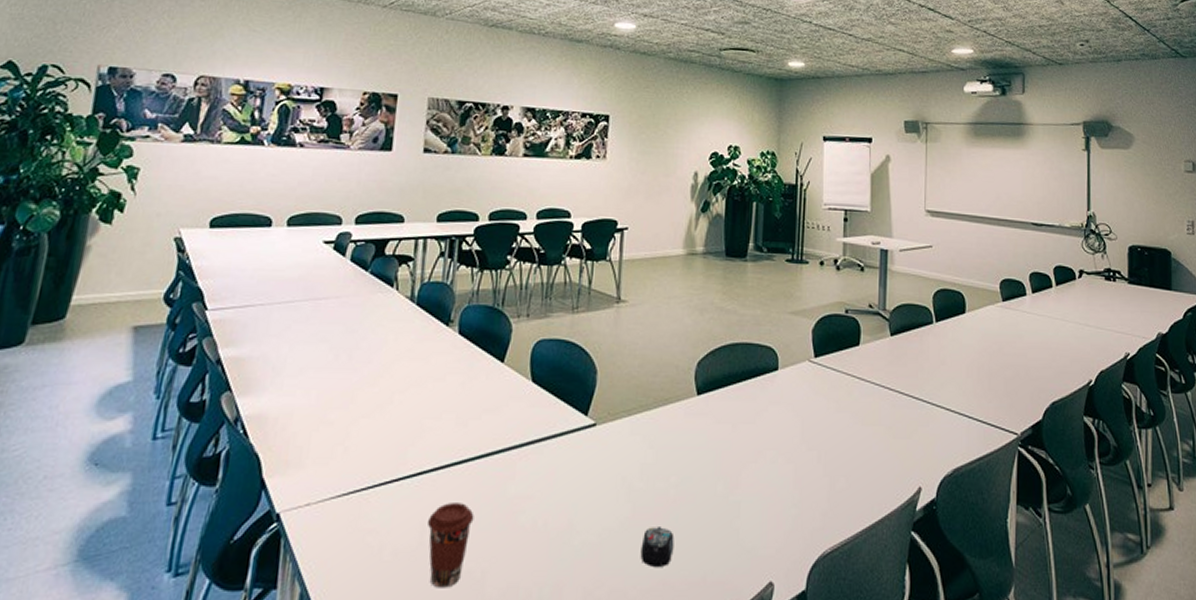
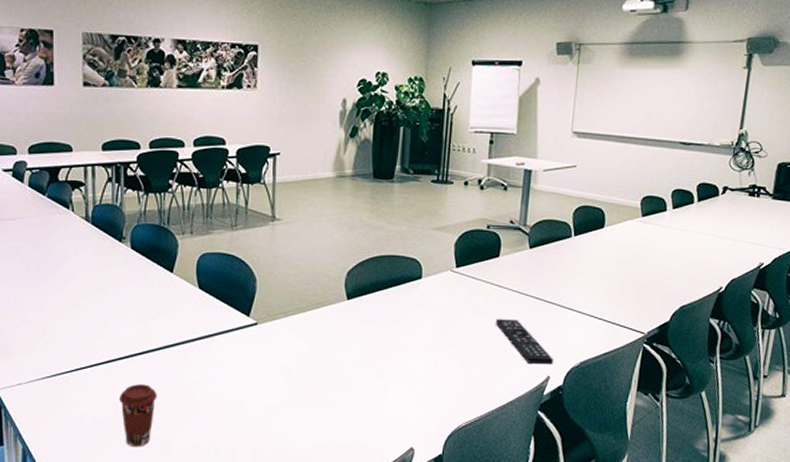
computer mouse: present [640,527,674,567] -> none [299,405,328,435]
remote control: none [858,417,925,473] -> present [495,318,554,365]

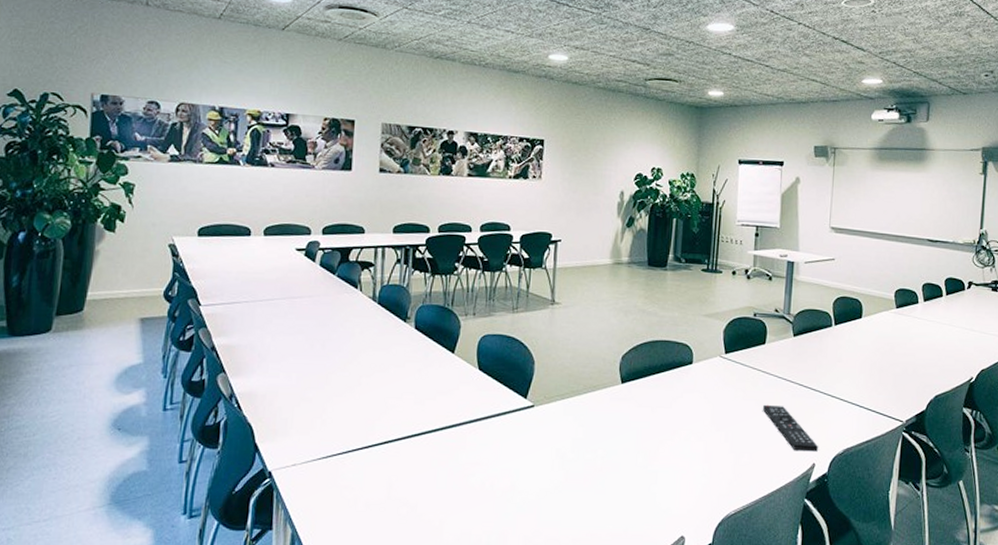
coffee cup: present [118,384,157,447] -> none [393,466,432,533]

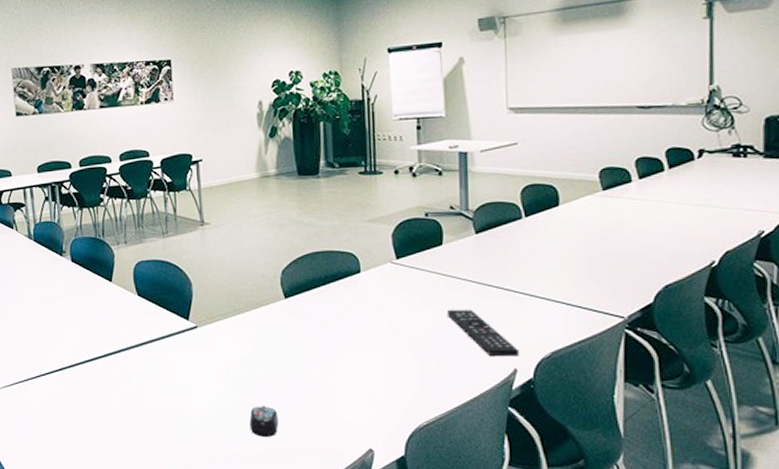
computer mouse: none [572,490,601,521] -> present [249,406,279,437]

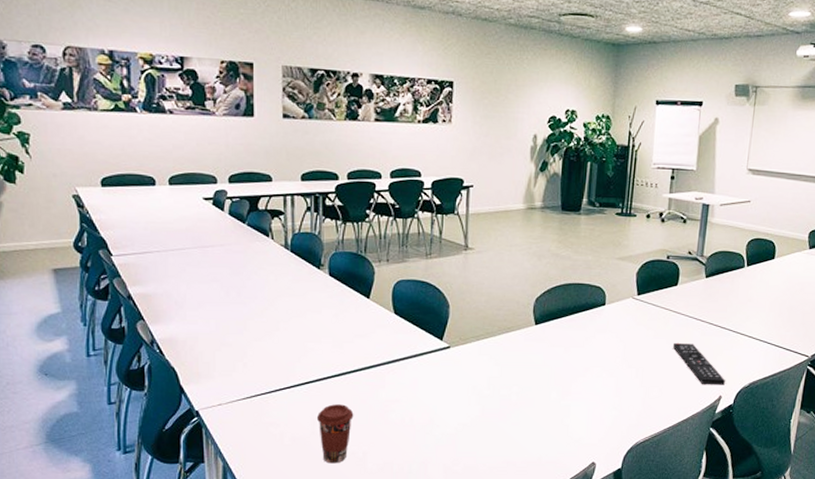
coffee cup: none [72,390,109,452] -> present [316,404,354,464]
computer mouse: present [249,406,279,437] -> none [489,423,516,451]

